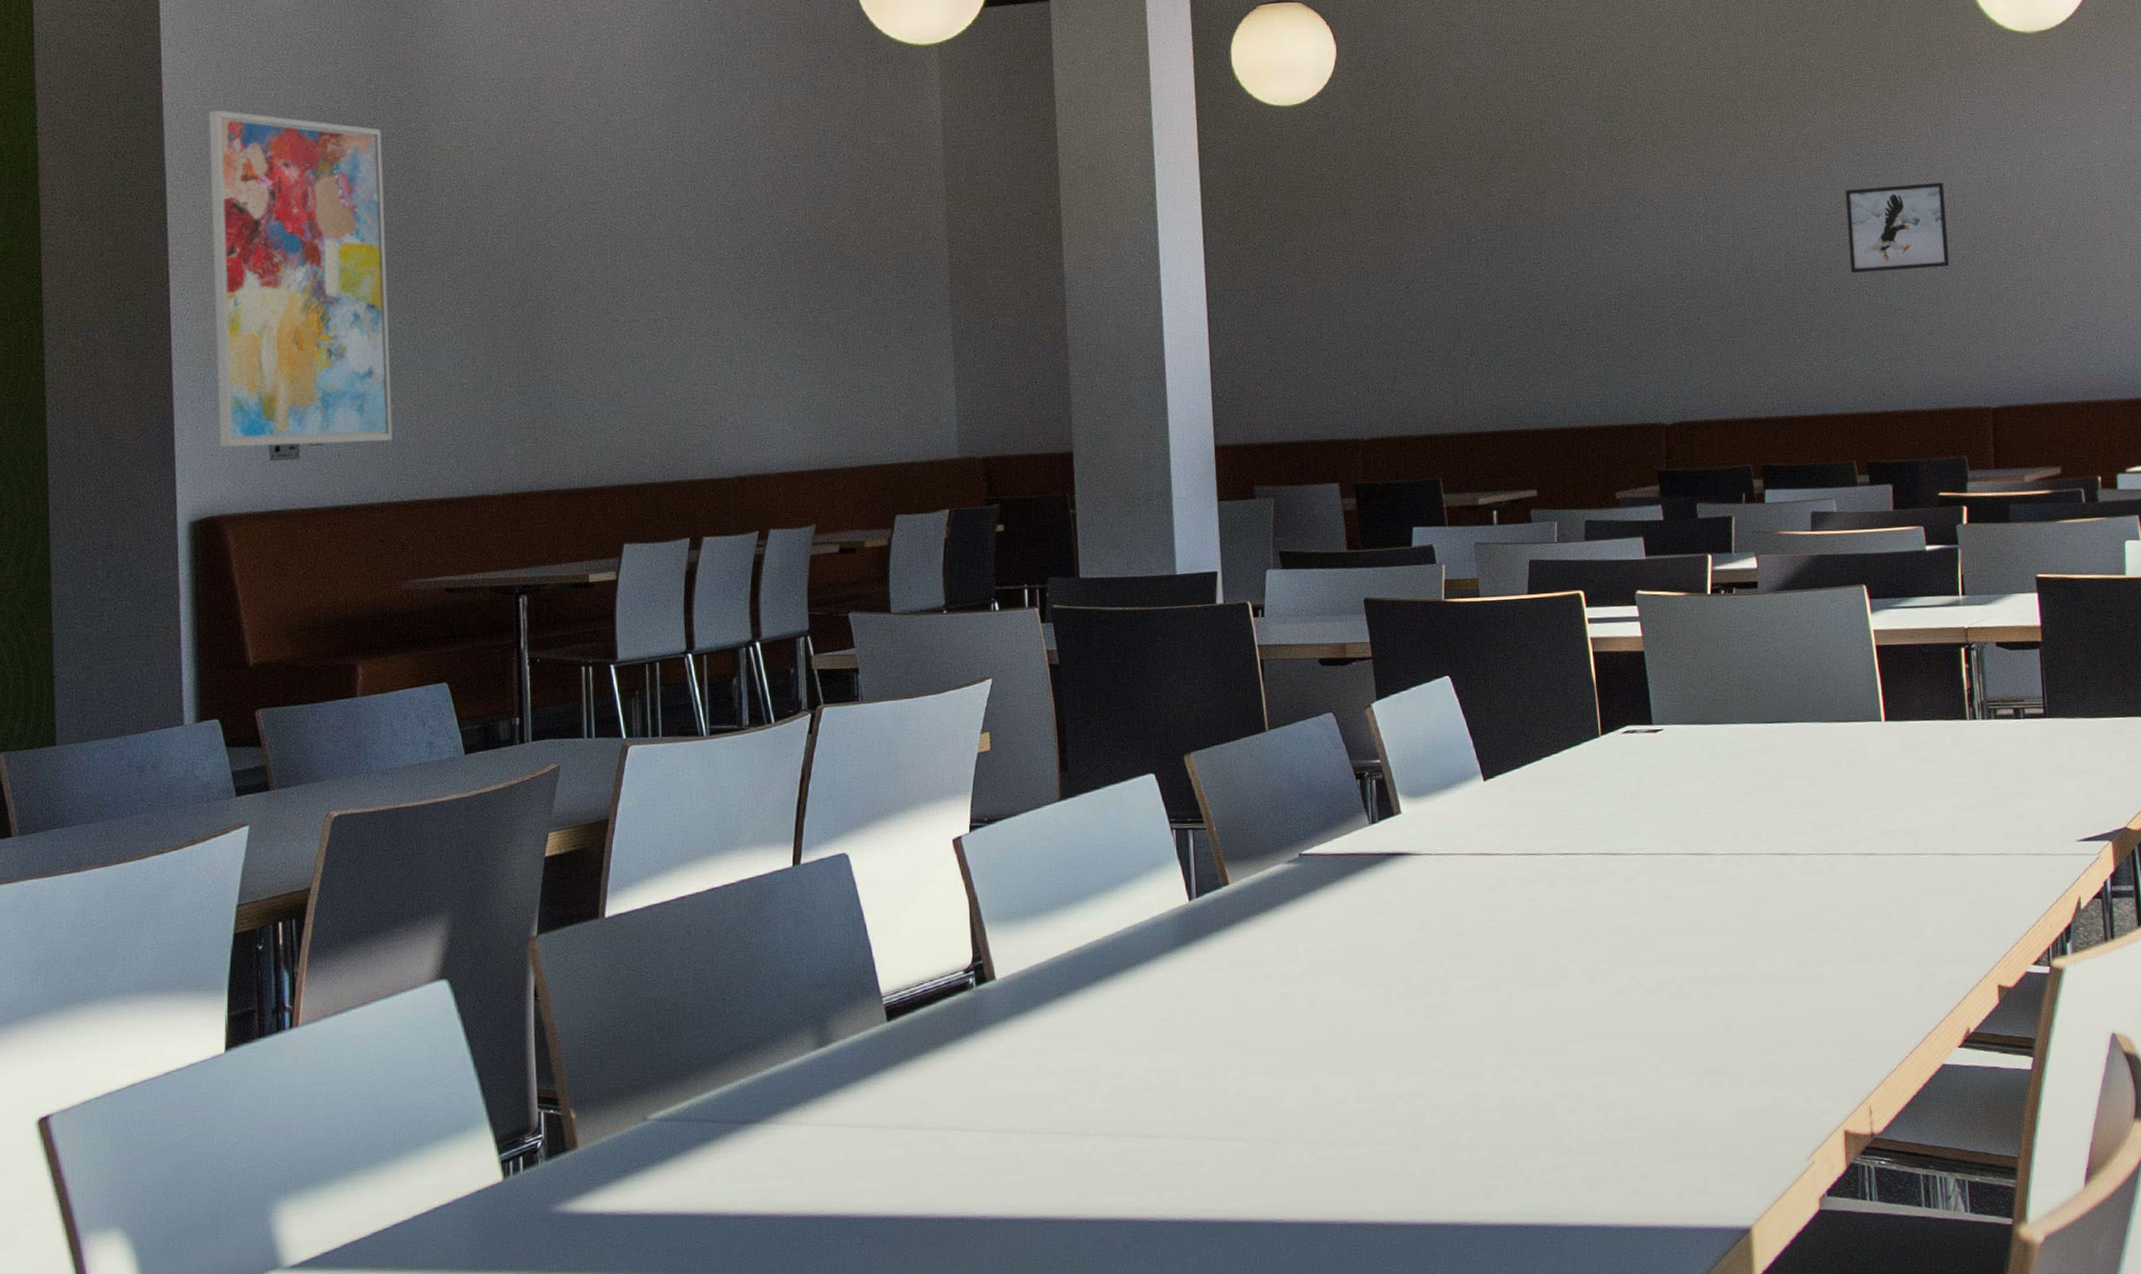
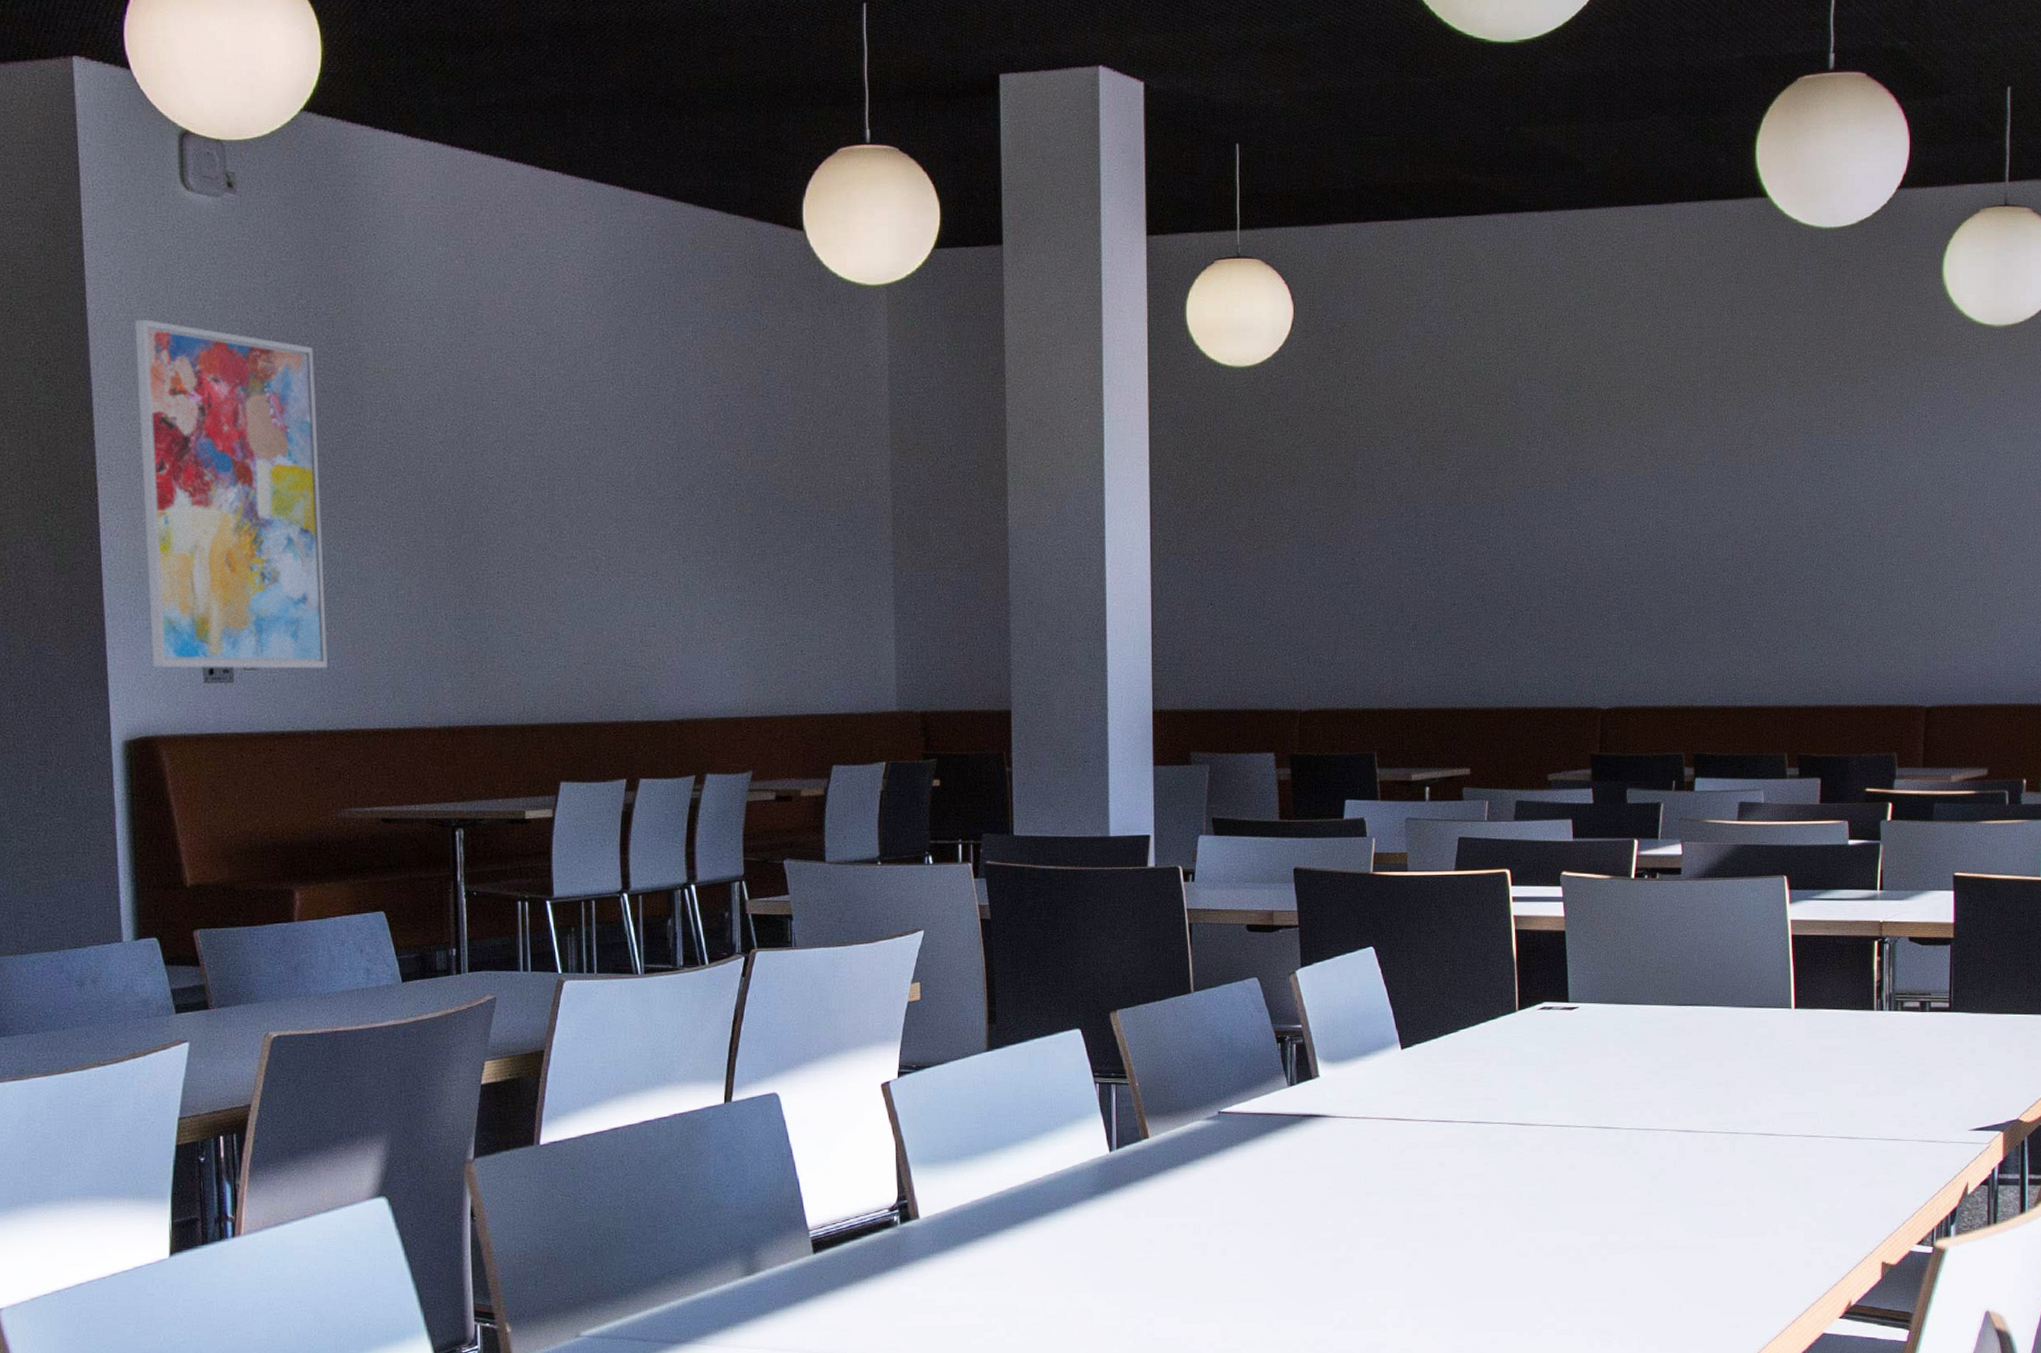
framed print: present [1845,182,1950,274] -> none [1797,477,1897,566]

